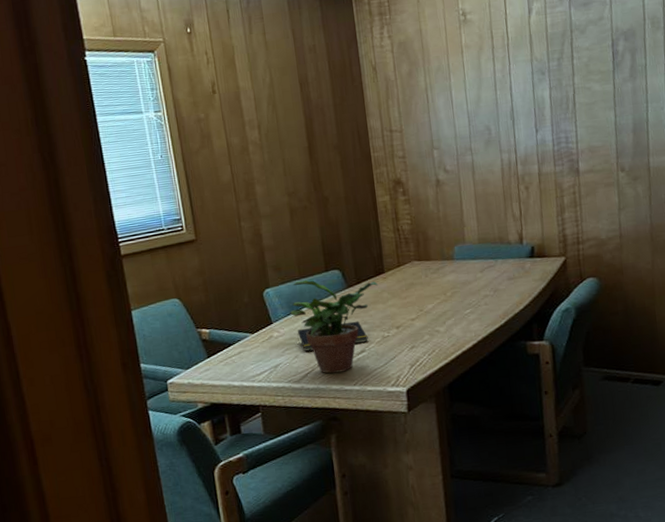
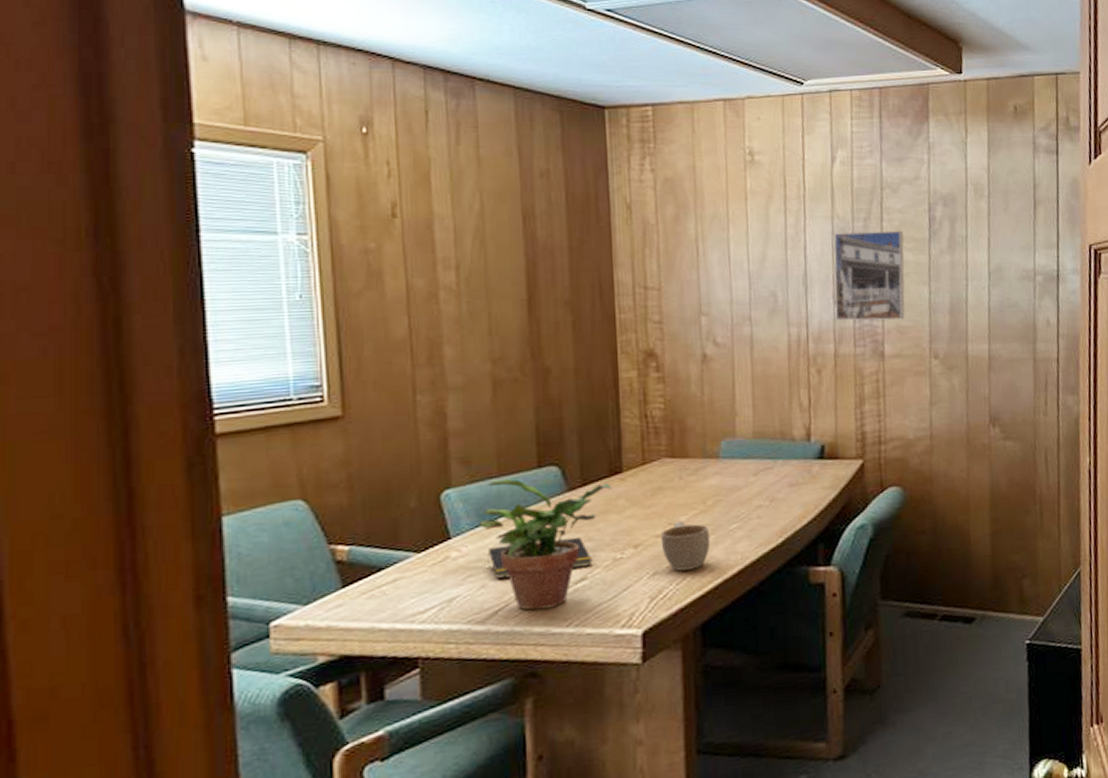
cup: none [414,308,451,345] -> present [660,521,711,571]
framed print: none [533,65,595,146] -> present [834,230,905,321]

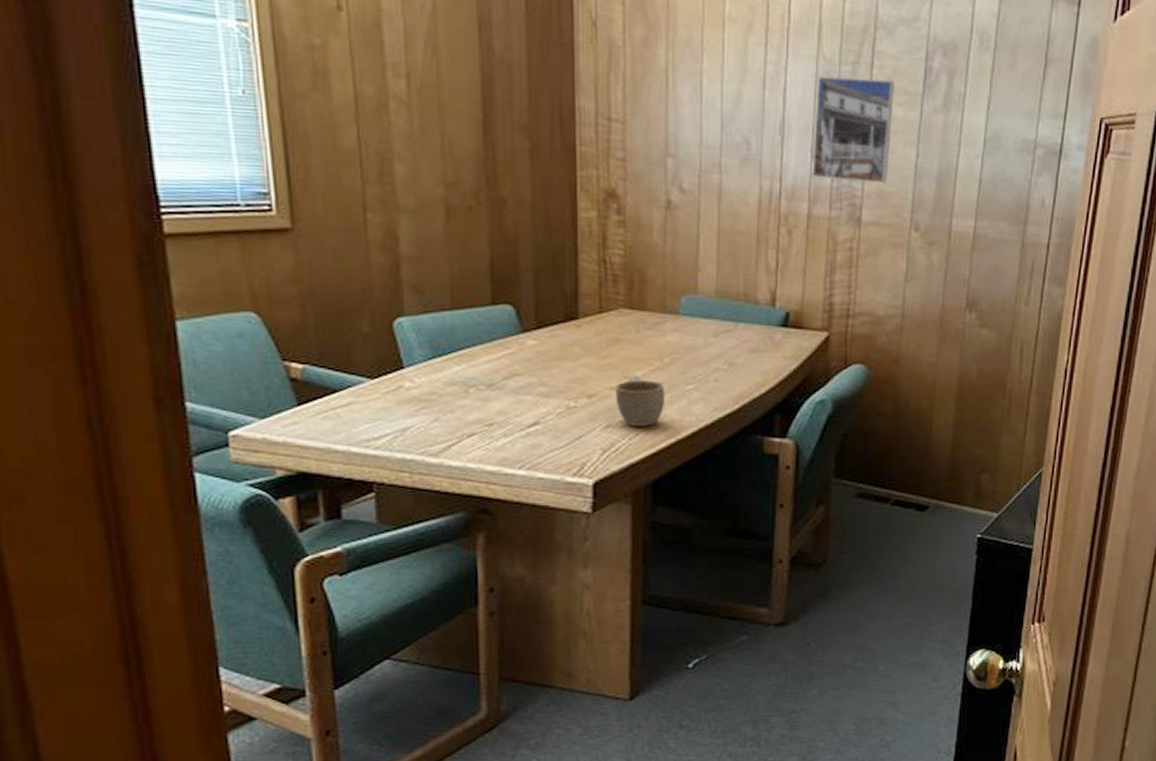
potted plant: present [479,479,613,611] -> none [432,313,569,449]
notepad: present [487,537,593,579] -> none [440,380,546,414]

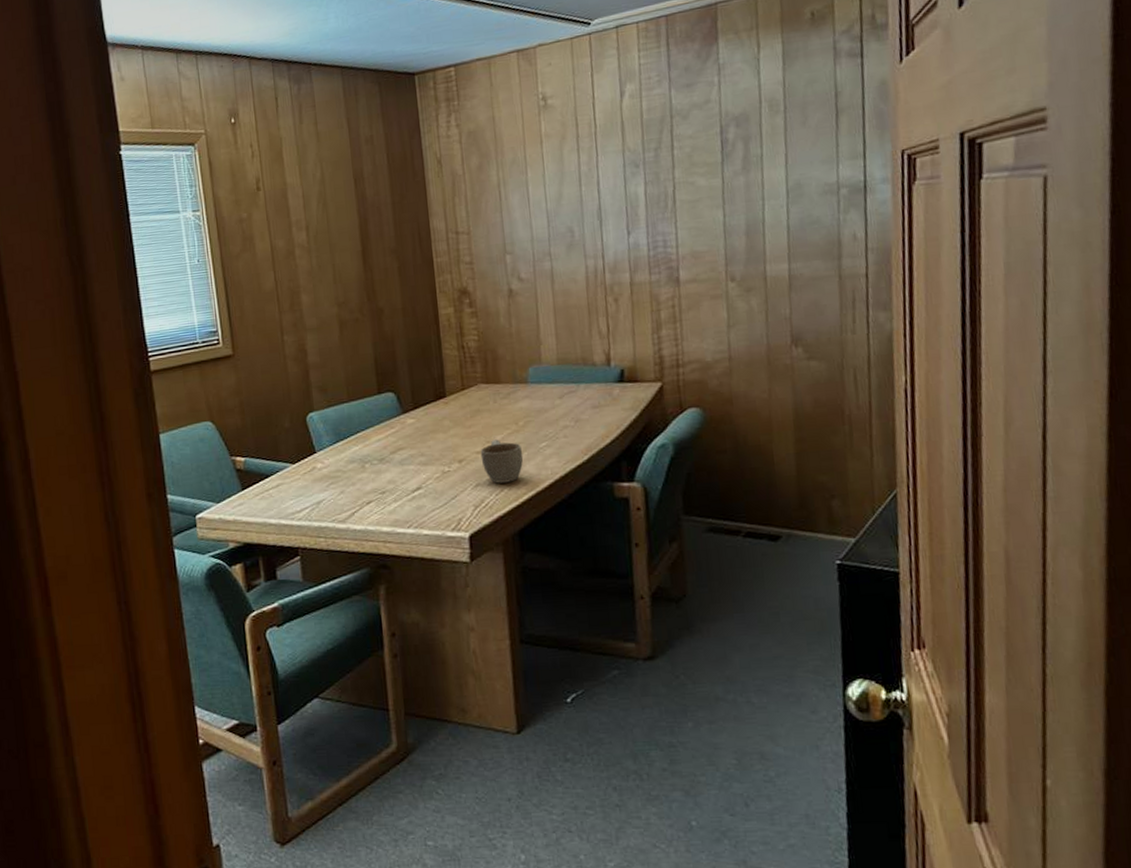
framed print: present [812,76,894,184] -> none [625,156,699,251]

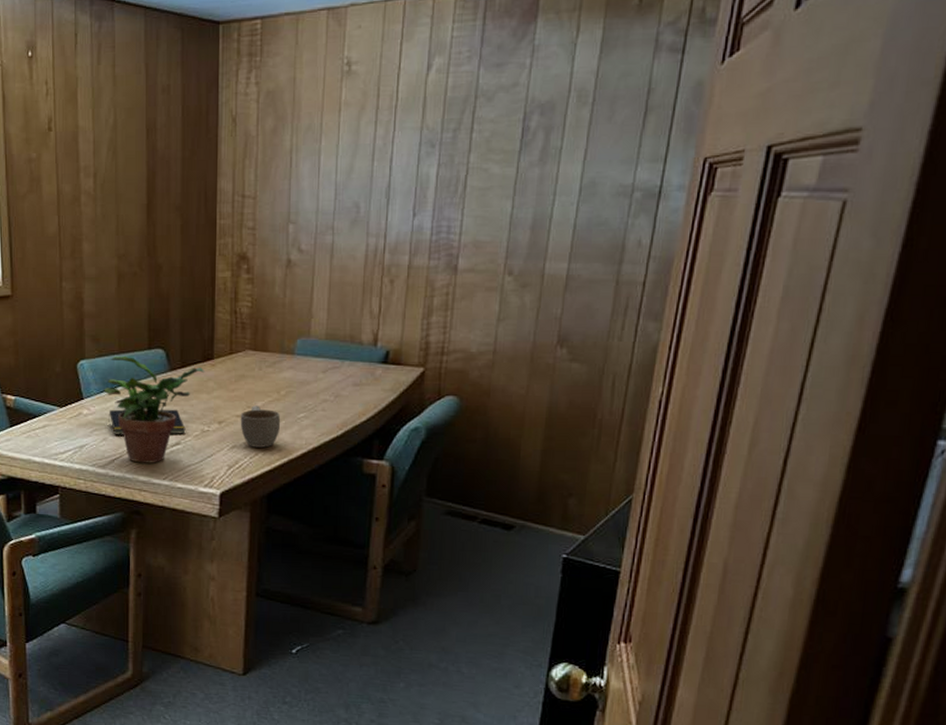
potted plant: none [336,404,439,513] -> present [104,356,205,463]
notepad: none [344,452,426,487] -> present [108,409,186,435]

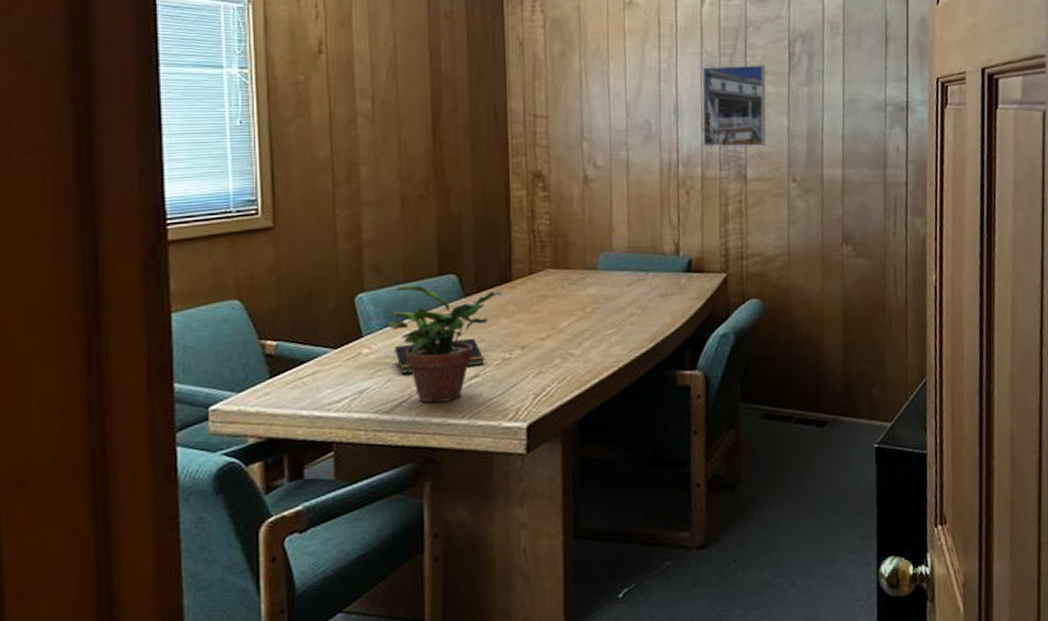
cup: present [240,405,281,448] -> none [544,326,589,371]
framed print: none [413,141,492,235] -> present [702,65,766,147]

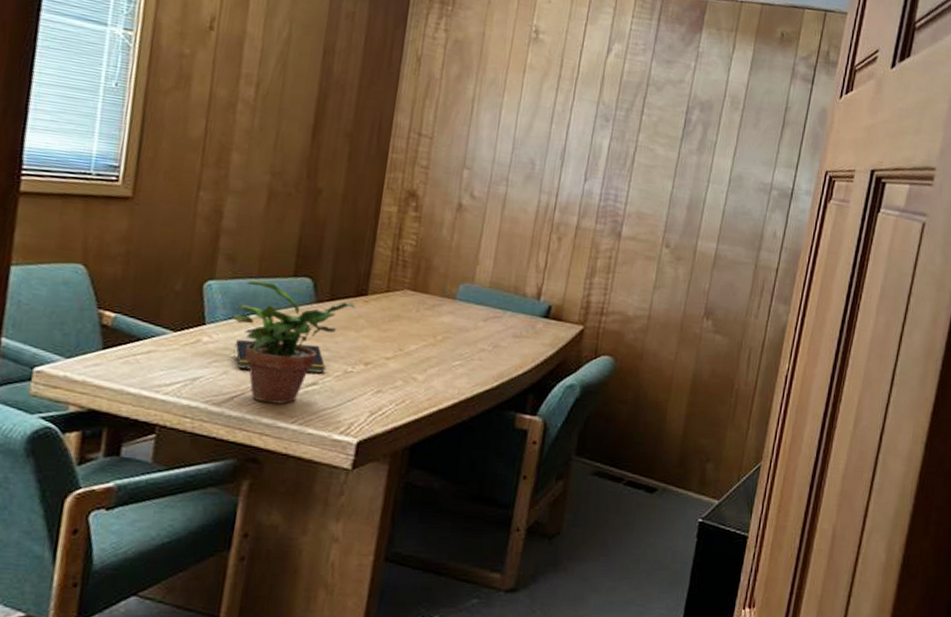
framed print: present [702,65,766,147] -> none [583,117,659,207]

